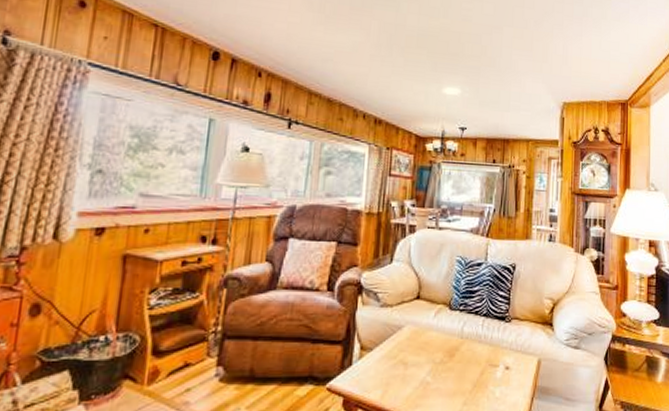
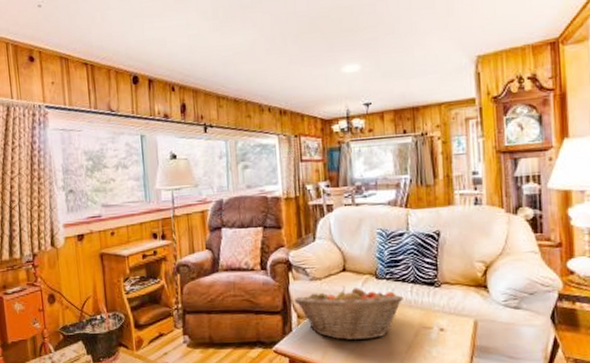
fruit basket: none [359,315,475,378] -> present [294,286,404,341]

